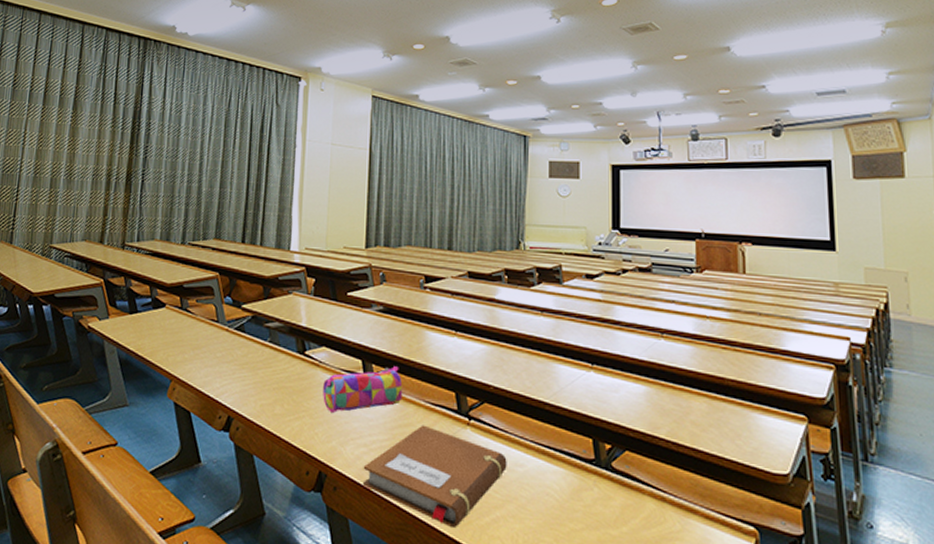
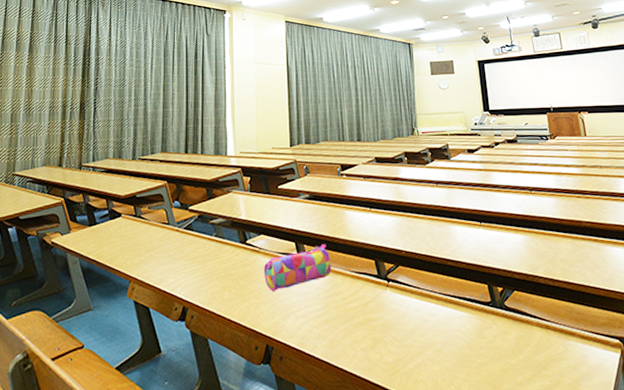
notebook: present [362,425,507,529] -> none [303,291,423,379]

